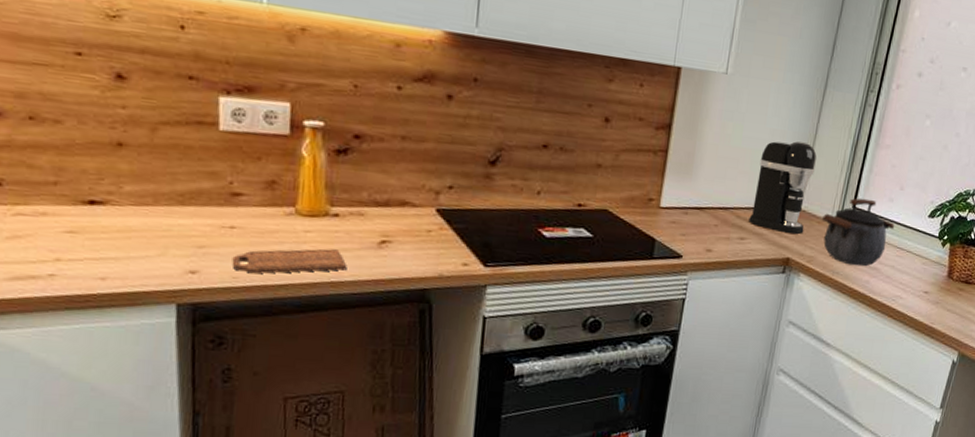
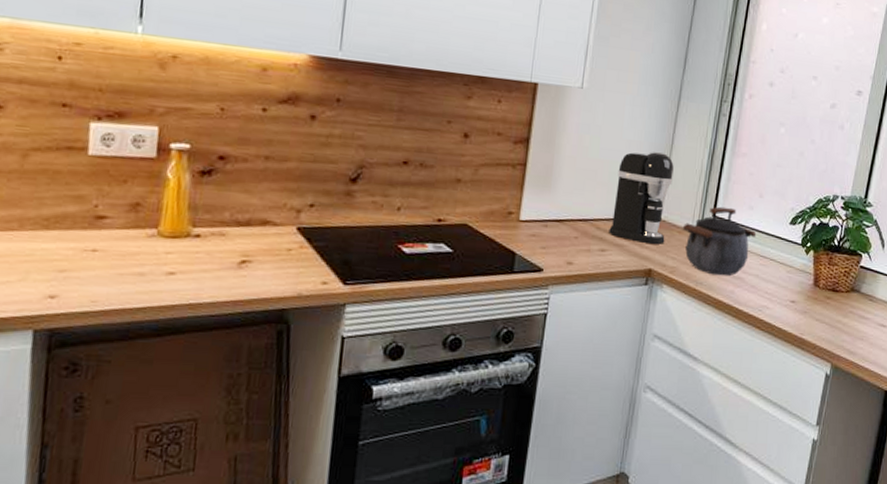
cutting board: present [232,248,346,274] -> none [91,270,205,298]

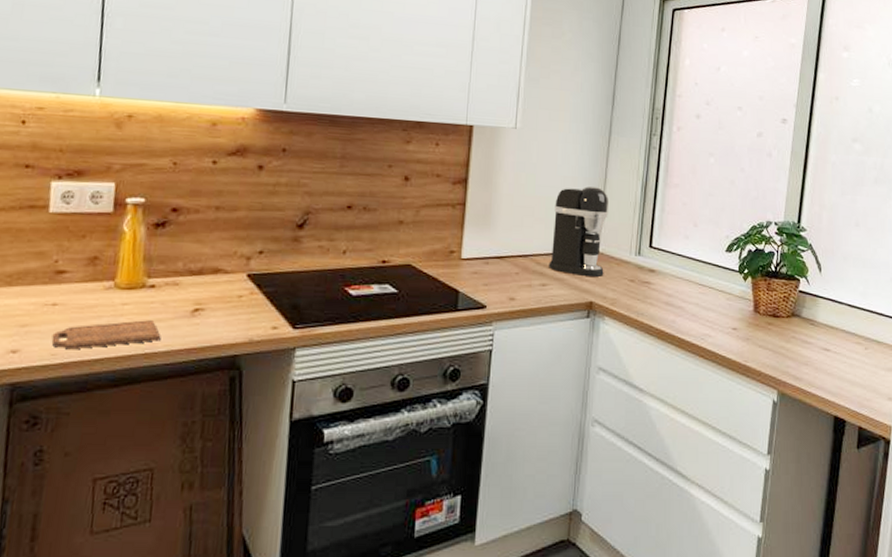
cutting board: none [91,270,205,298] -> present [51,320,160,350]
kettle: present [683,206,757,276] -> none [621,237,694,306]

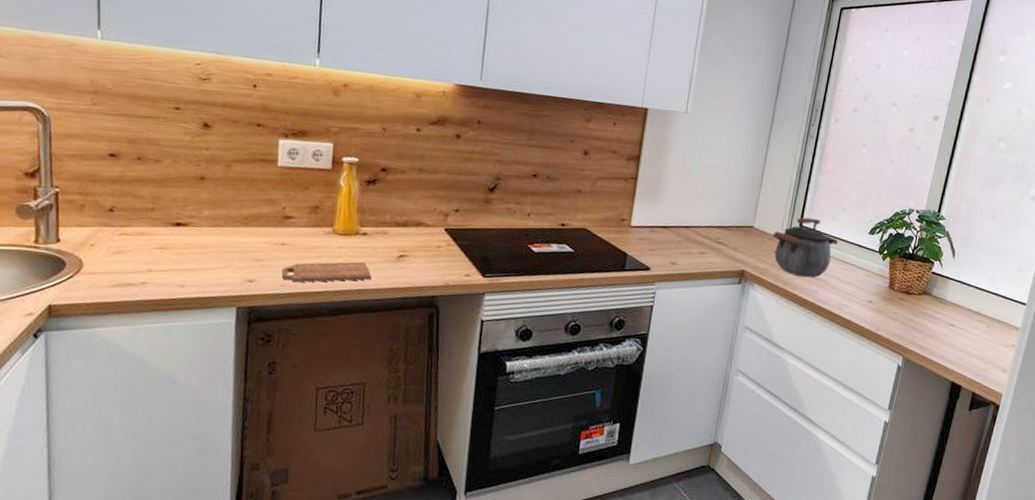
coffee maker: present [548,187,608,277] -> none [707,169,766,249]
kettle: none [621,237,694,306] -> present [773,217,839,278]

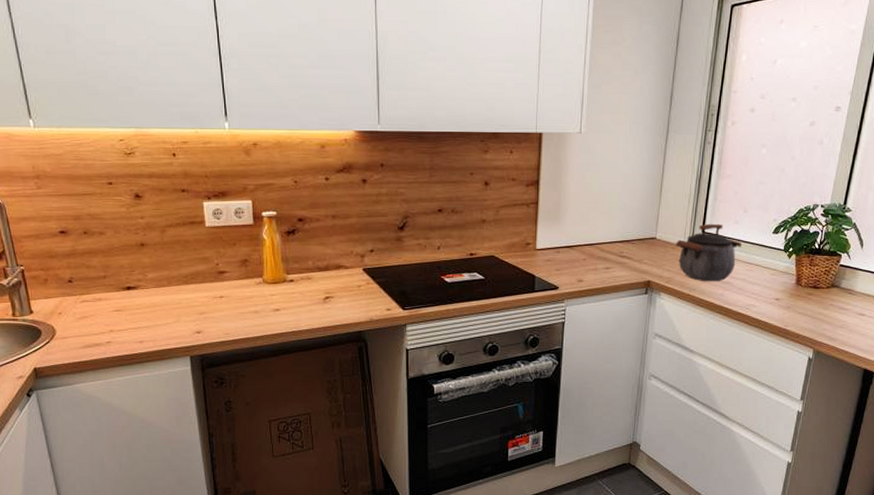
cutting board: present [281,262,371,283] -> none [223,307,302,330]

